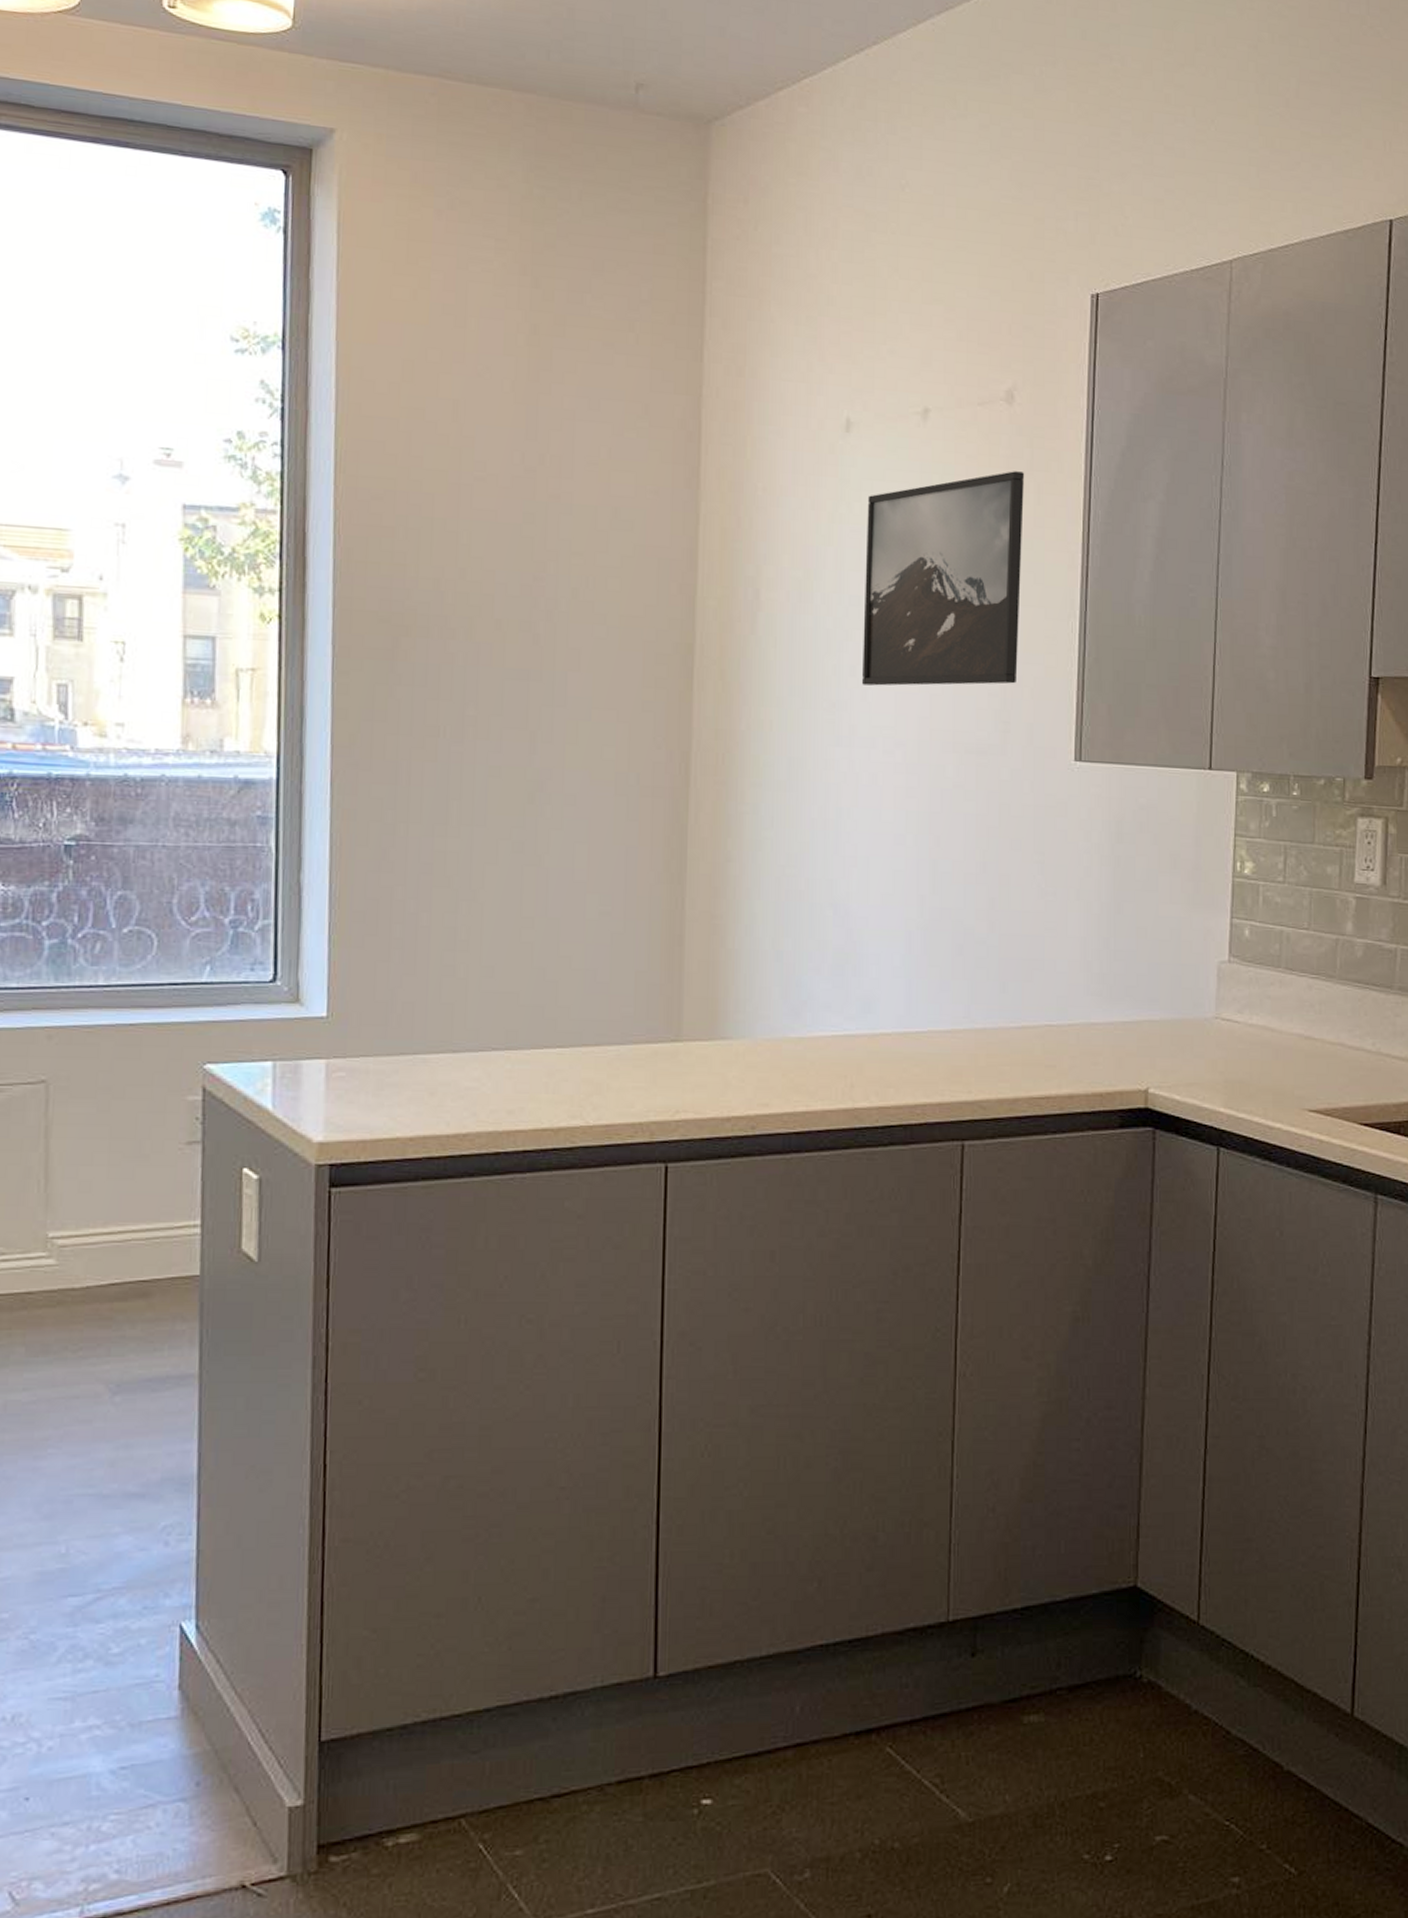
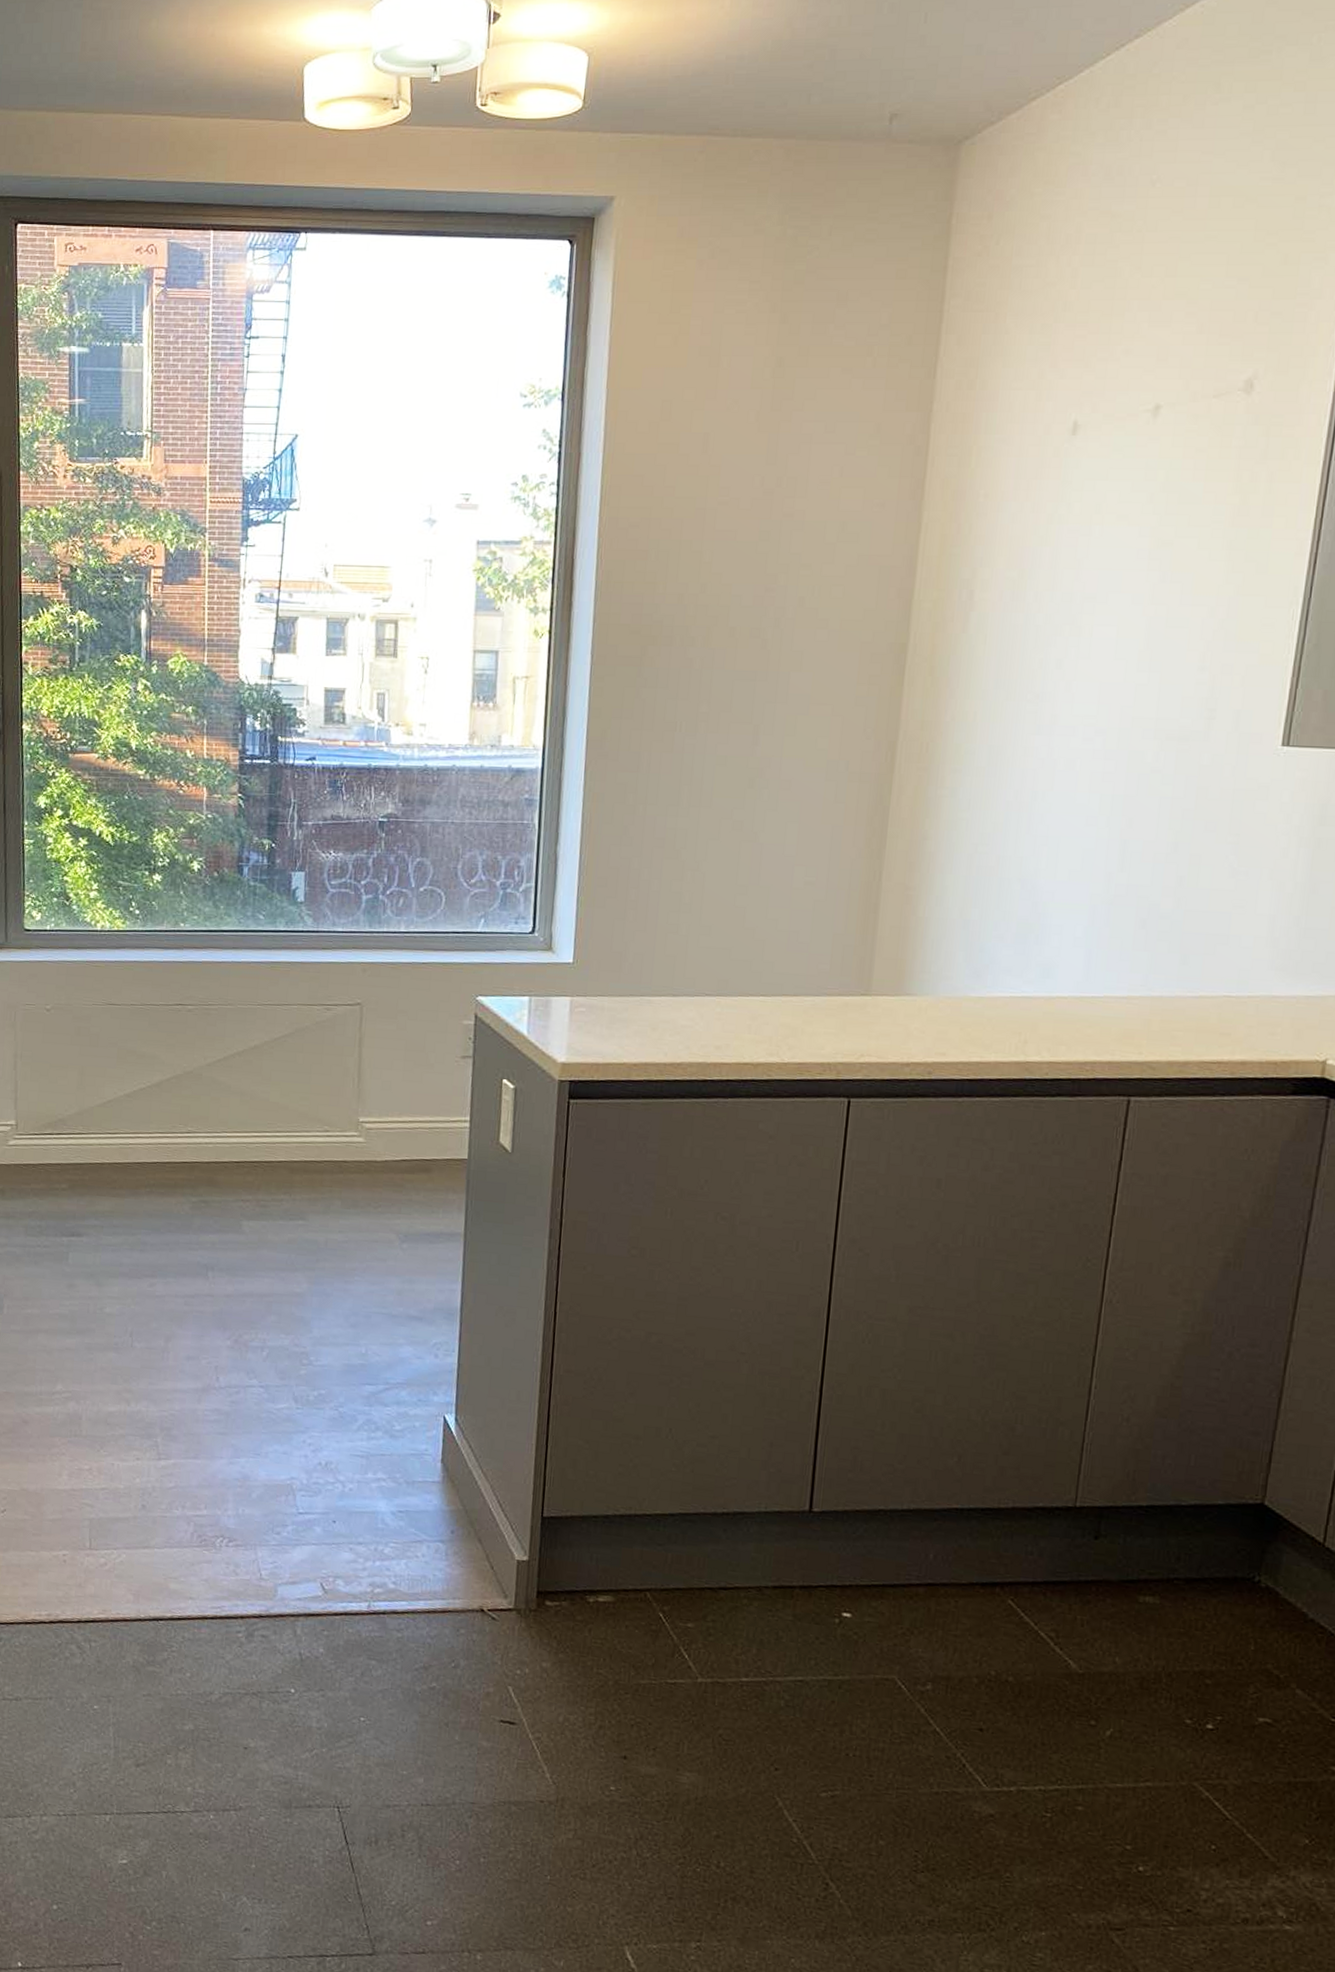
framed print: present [862,471,1025,686] -> none [1068,461,1258,678]

